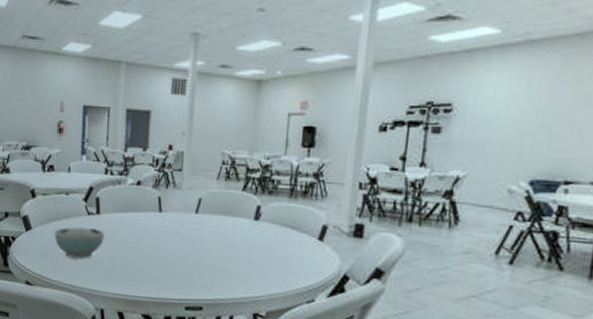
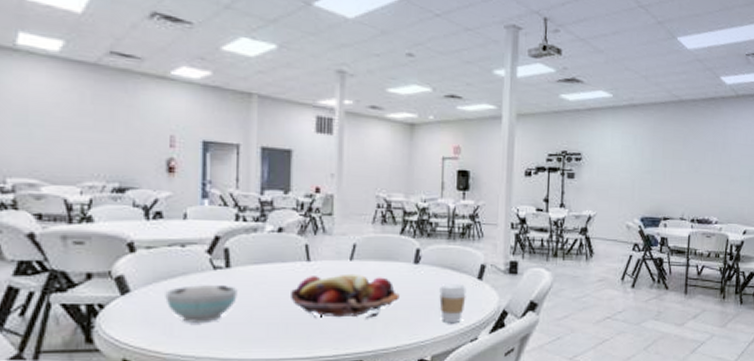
fruit basket: none [145,225,239,269] -> present [291,273,400,318]
coffee cup: none [277,242,306,282] -> present [439,284,467,322]

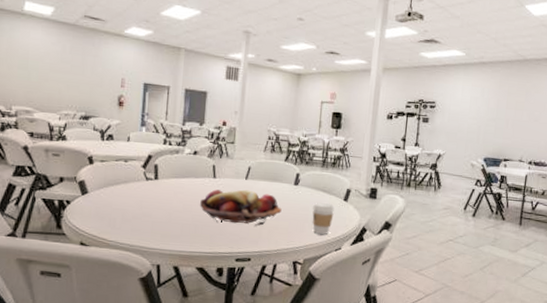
bowl: present [165,285,238,322] -> none [111,191,162,220]

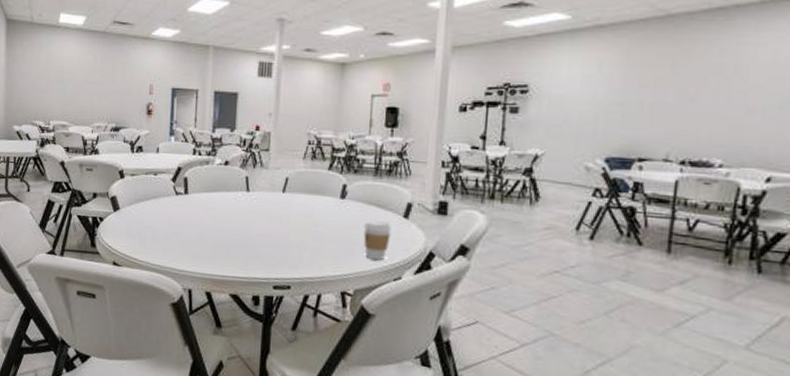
fruit basket: present [200,189,282,226] -> none [233,204,326,247]

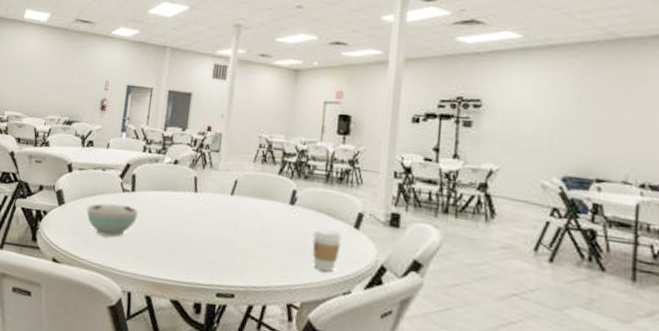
bowl: none [142,207,193,239] -> present [87,203,138,237]

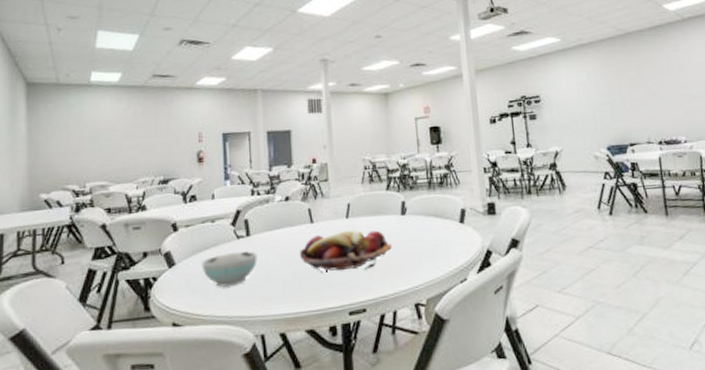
fruit basket: none [178,206,274,254] -> present [300,229,392,273]
coffee cup: present [312,229,342,272] -> none [426,229,452,267]

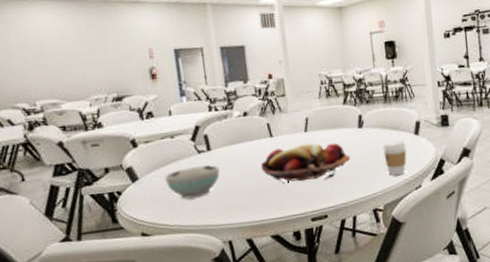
coffee cup: none [426,229,452,267] -> present [383,141,407,175]

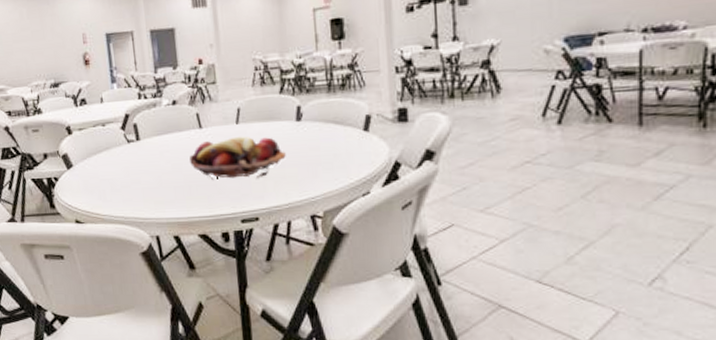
bowl: present [164,165,220,199] -> none [96,156,149,189]
coffee cup: present [383,141,407,175] -> none [324,137,353,178]

